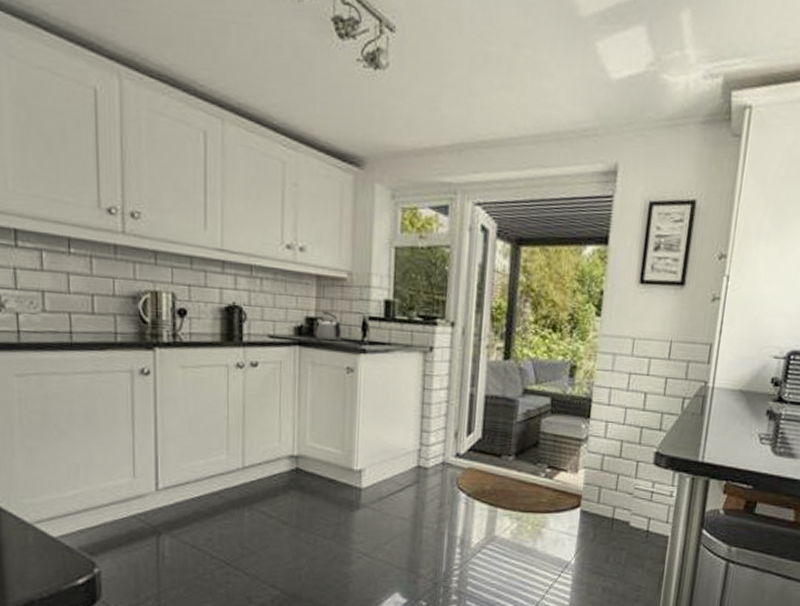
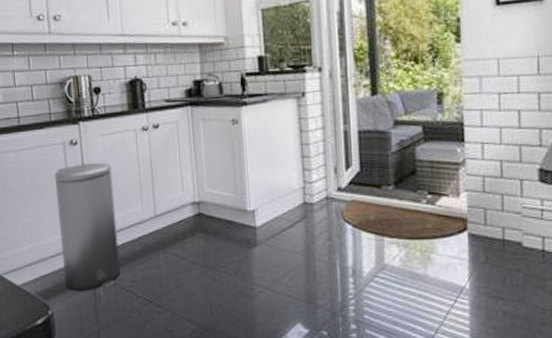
pedal bin: none [115,398,193,549] -> present [54,163,121,292]

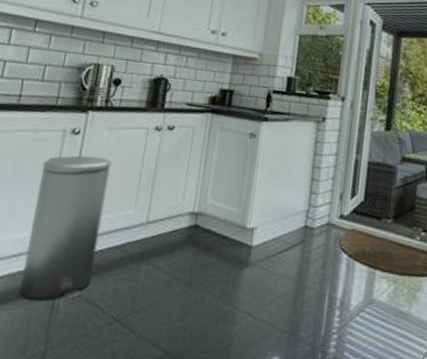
kettle: present [203,73,224,99] -> none [226,84,249,111]

